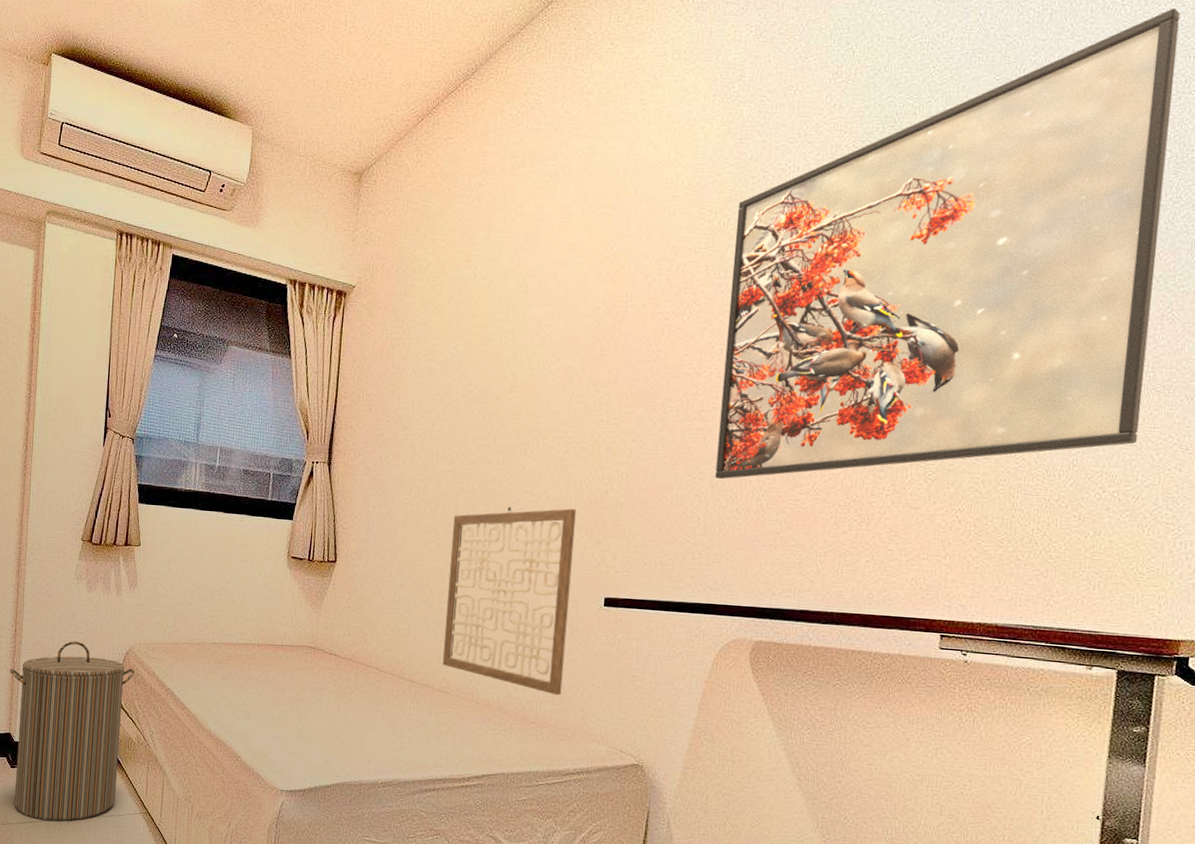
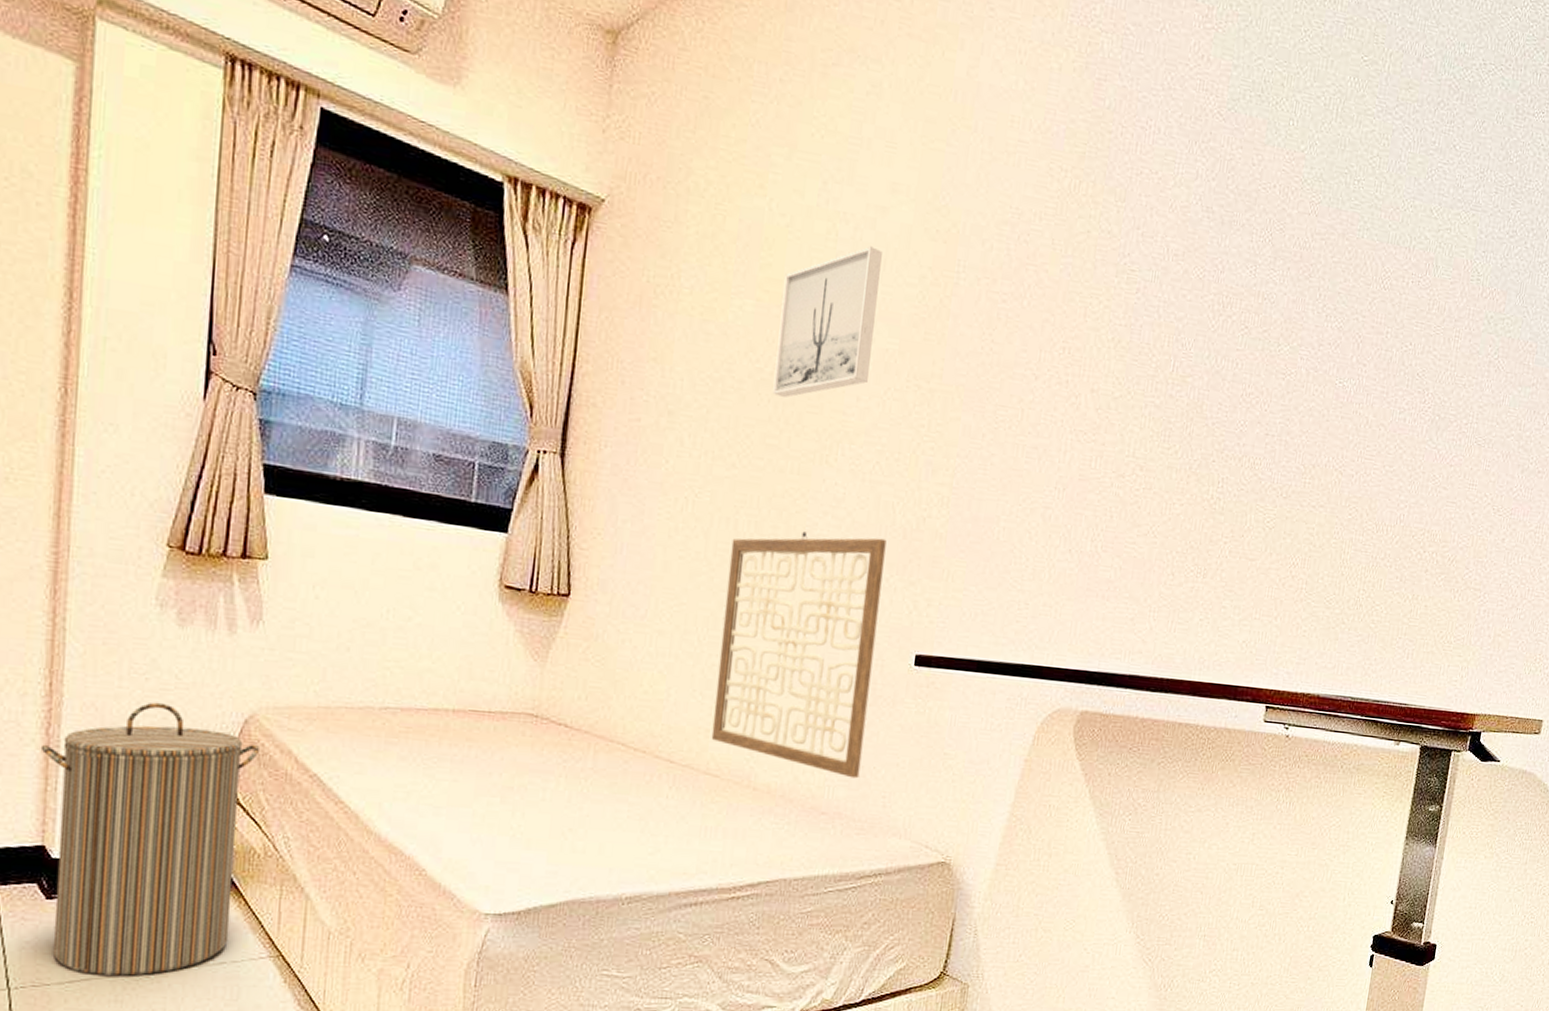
wall art: none [481,292,563,410] -> present [773,246,882,398]
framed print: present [715,8,1180,480] -> none [1048,13,1533,513]

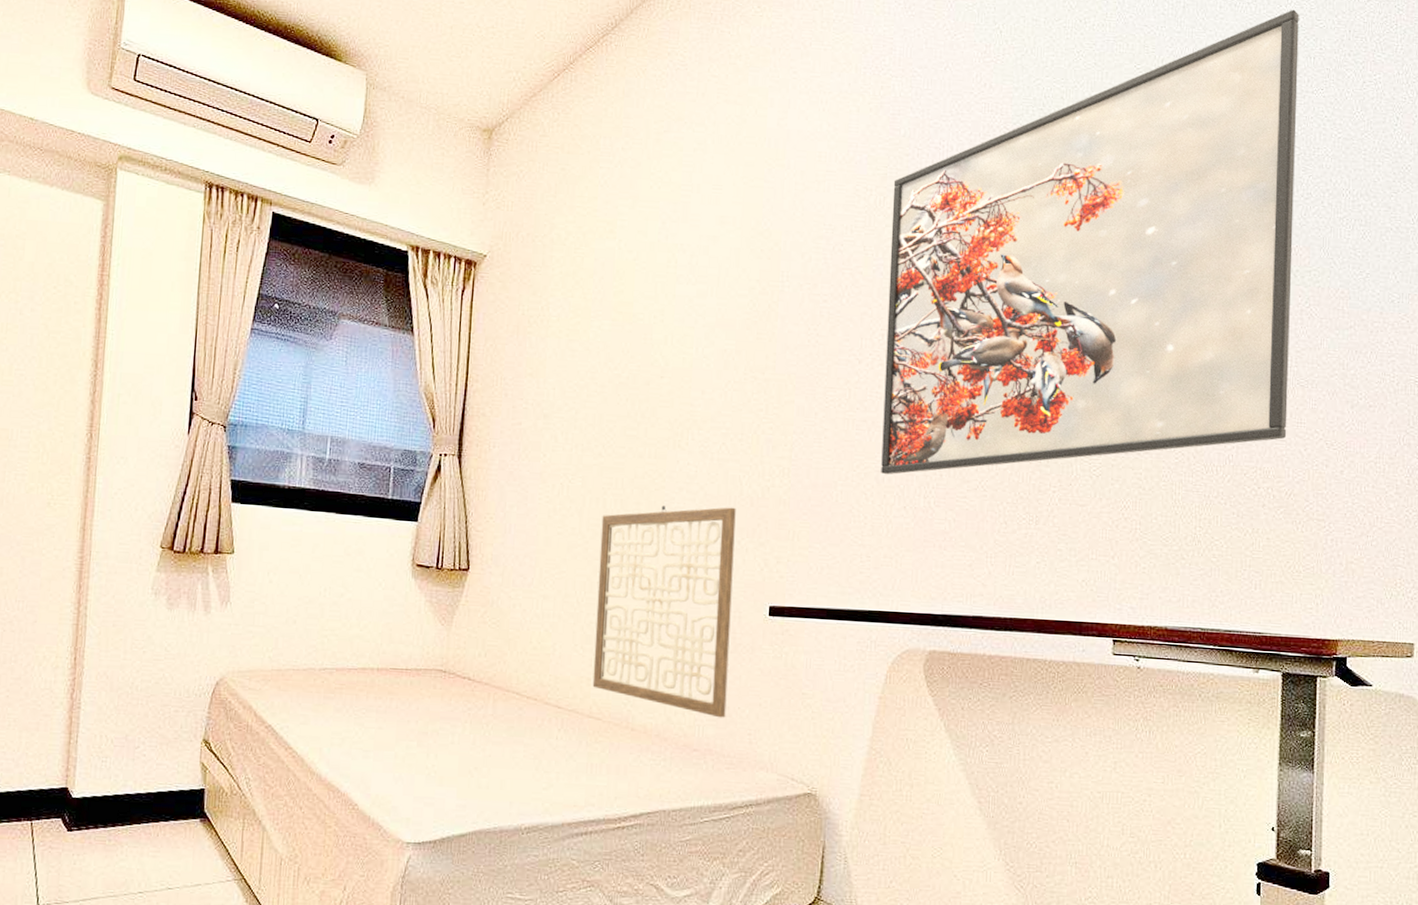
laundry hamper: present [40,702,259,976] -> none [66,670,227,896]
wall art: present [773,246,882,398] -> none [630,268,716,397]
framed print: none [1048,13,1533,513] -> present [881,9,1299,475]

